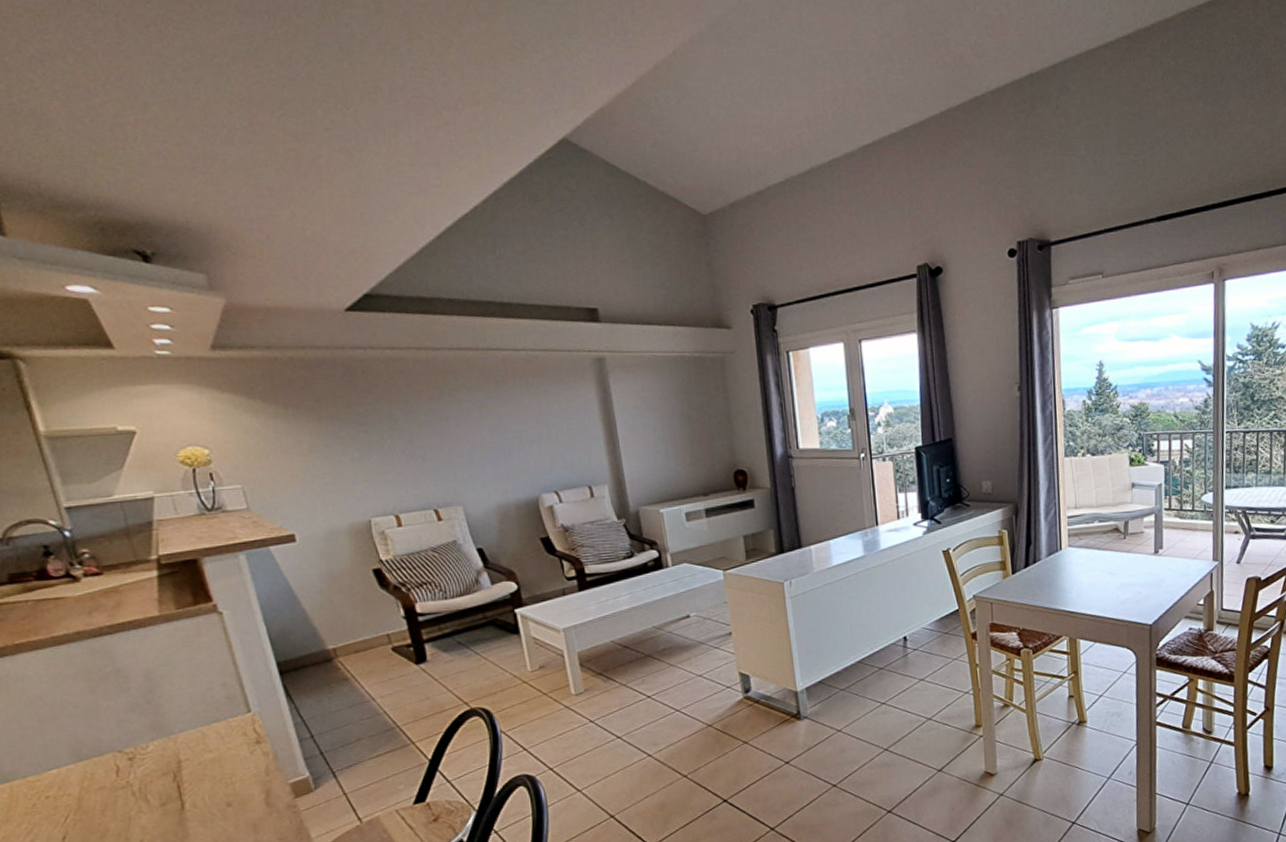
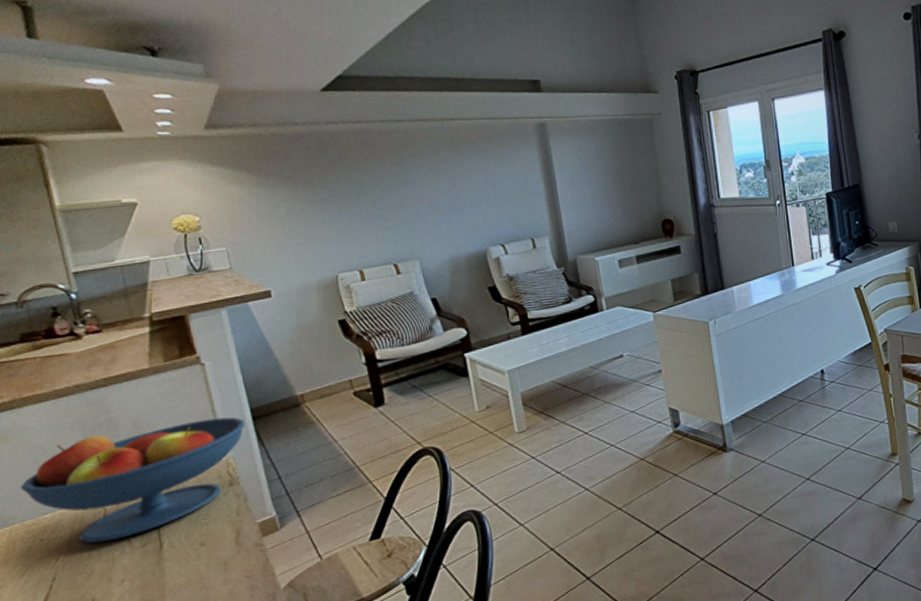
fruit bowl: none [19,670,272,802] -> present [20,417,246,544]

